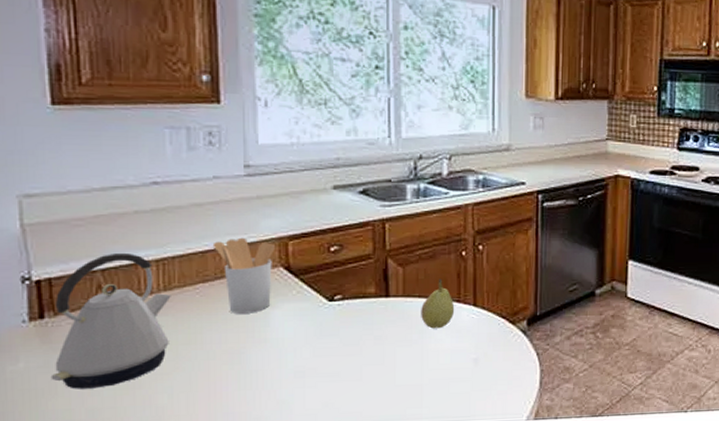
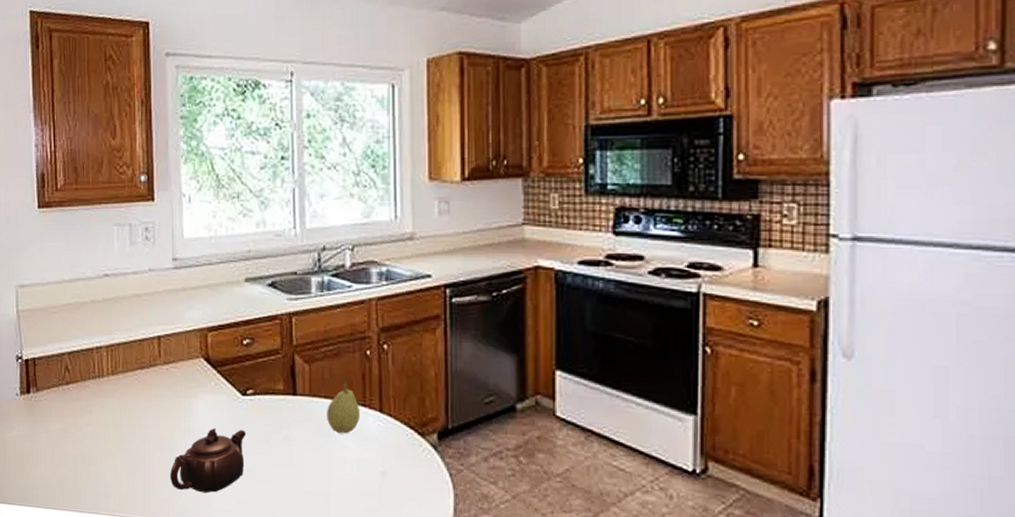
kettle: present [50,254,171,389] -> none [33,338,117,461]
utensil holder: present [212,237,275,314] -> none [148,327,197,402]
teapot: none [242,334,334,401] -> present [170,428,247,493]

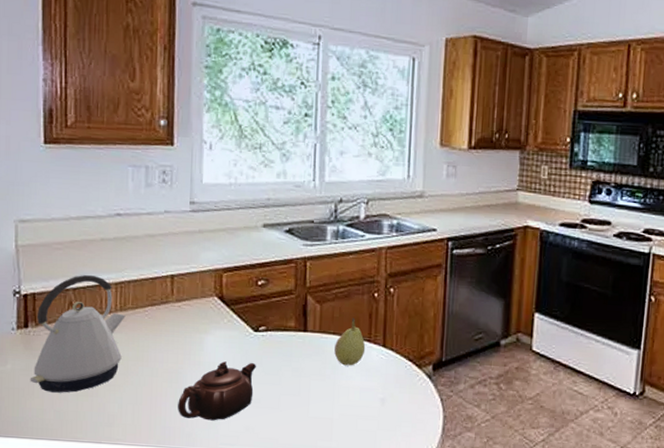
kettle: none [33,338,117,461] -> present [30,275,126,393]

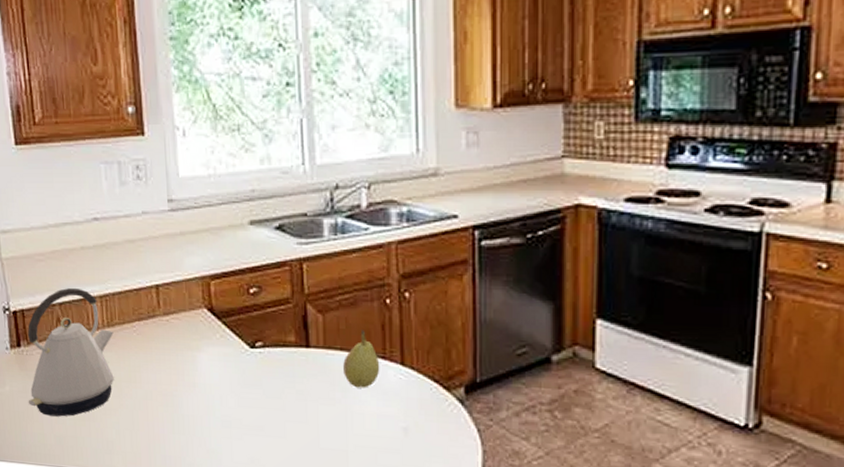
teapot: present [178,361,257,421] -> none [176,383,257,450]

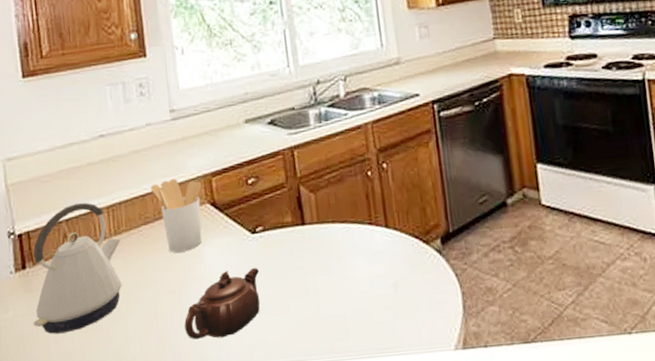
utensil holder: none [144,275,199,355] -> present [150,178,202,253]
teapot: none [176,383,257,450] -> present [184,267,261,340]
fruit: present [343,330,380,388] -> none [335,201,368,255]

